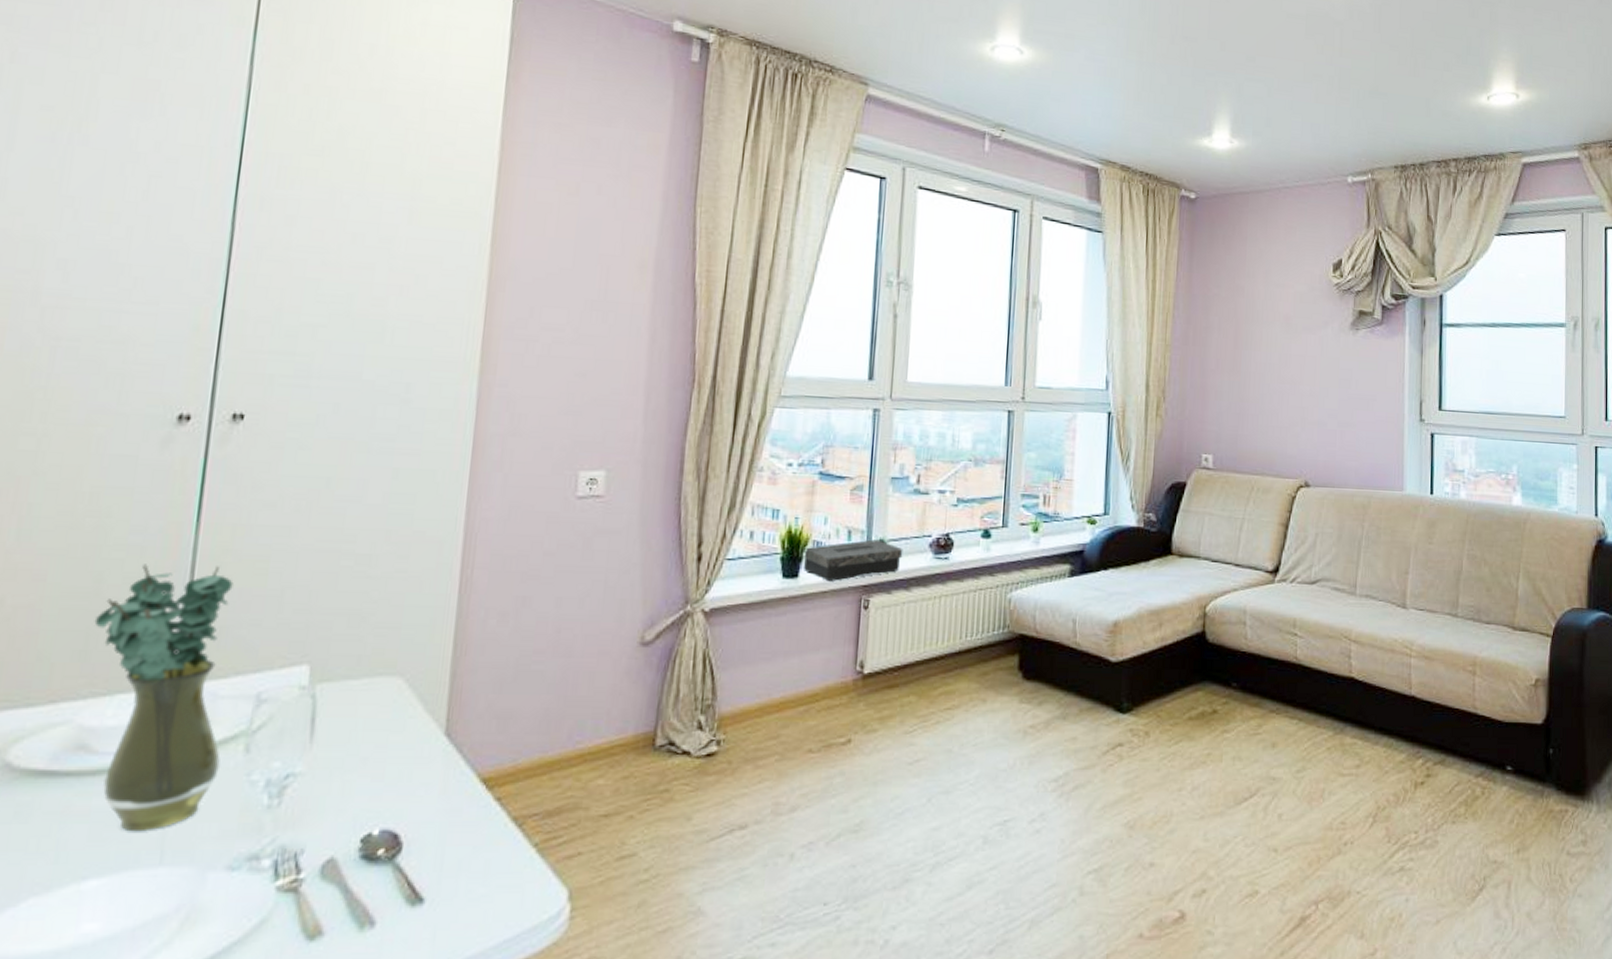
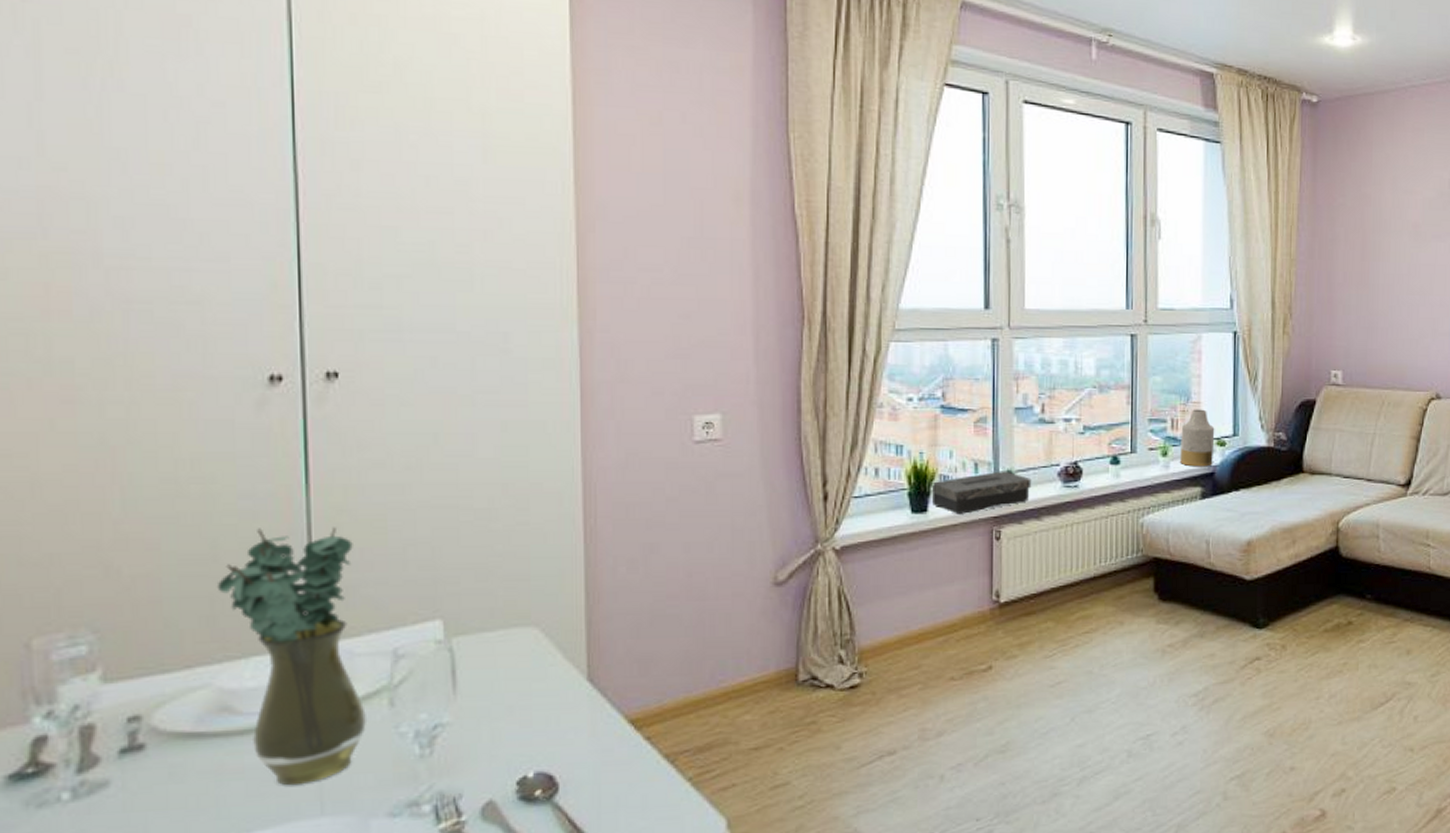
vase: none [1050,486,1086,545] -> present [1180,409,1215,467]

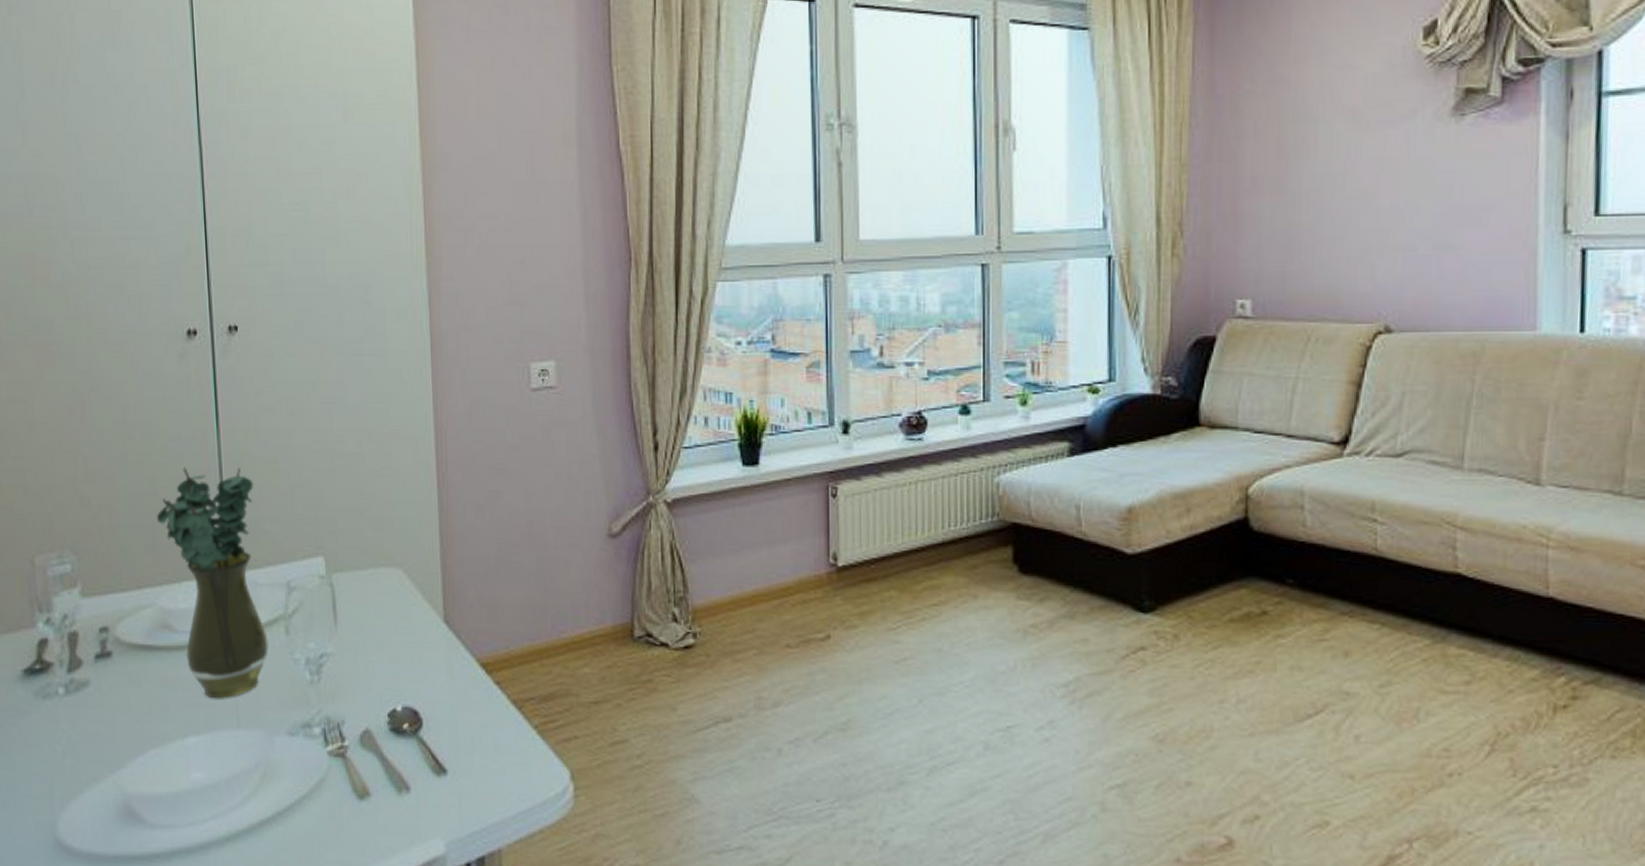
decorative box: present [930,471,1032,514] -> none [761,421,870,468]
vase: present [1180,409,1215,467] -> none [1043,350,1085,418]

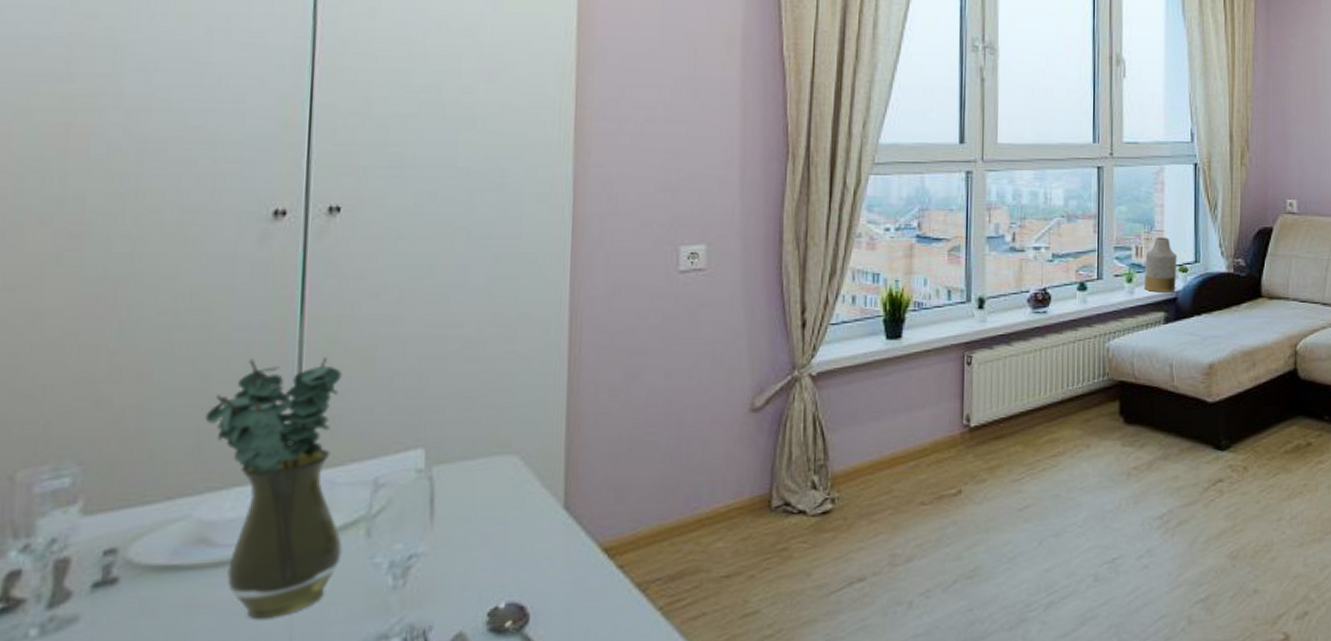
vase: none [1043,350,1085,418] -> present [1144,237,1177,293]

